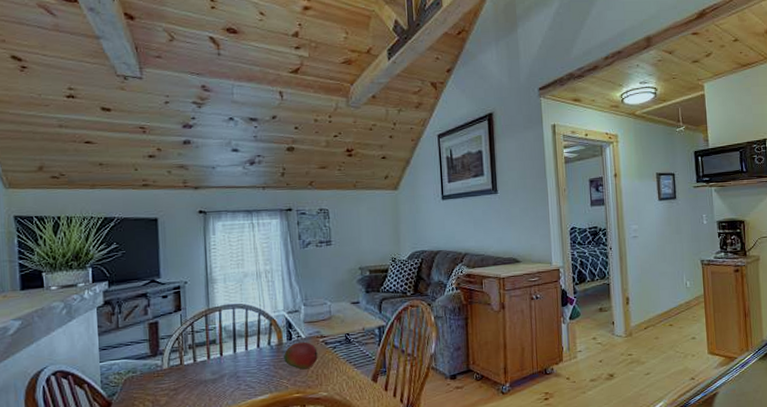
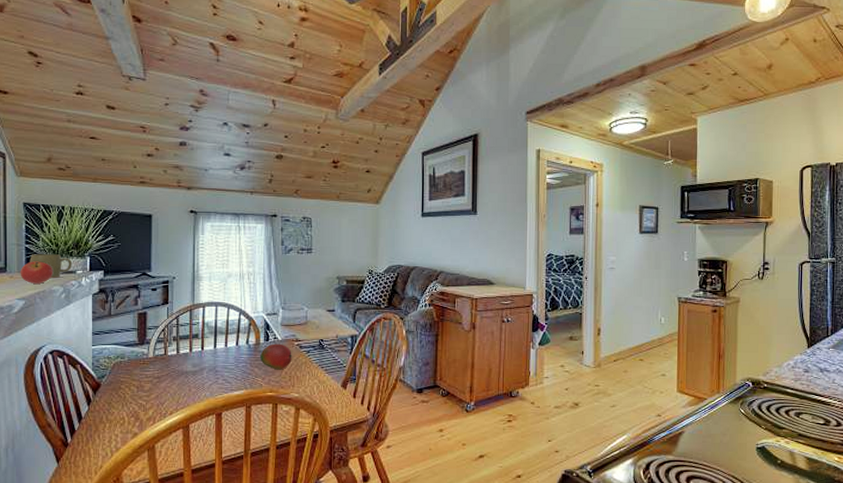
fruit: none [14,277,52,302] -> present [20,261,54,284]
mug: none [24,268,72,295] -> present [29,254,72,279]

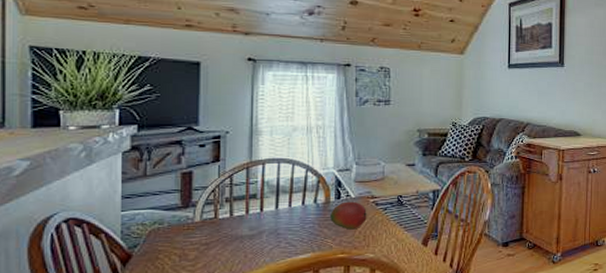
fruit: present [20,261,54,284] -> none [23,114,70,141]
mug: present [29,254,72,279] -> none [37,106,95,135]

